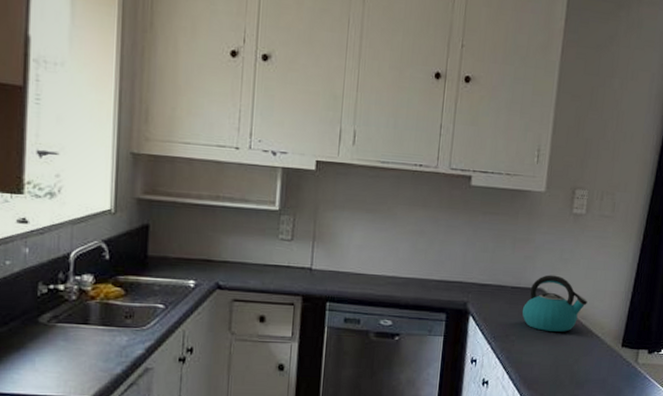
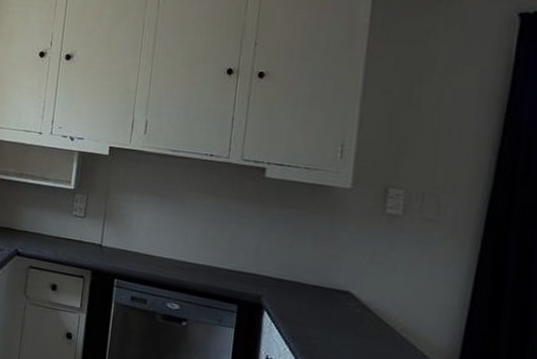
kettle: present [522,274,588,332] -> none [325,277,409,344]

